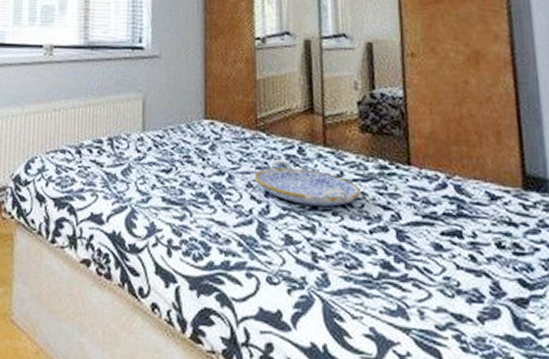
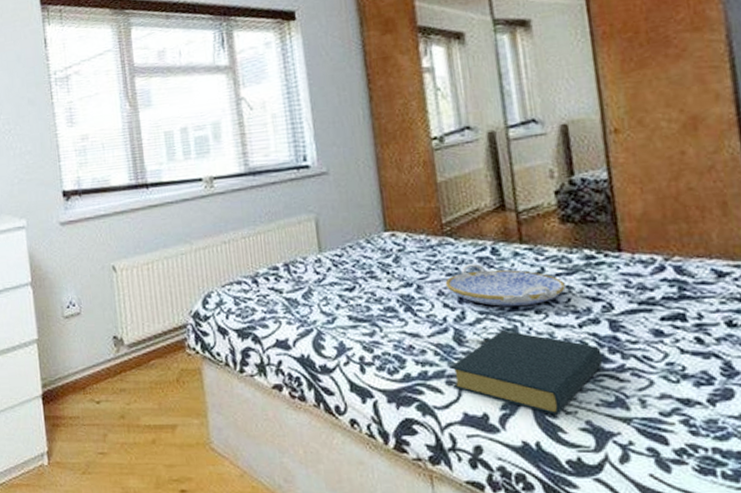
hardback book: none [250,228,389,318] -> present [449,330,603,415]

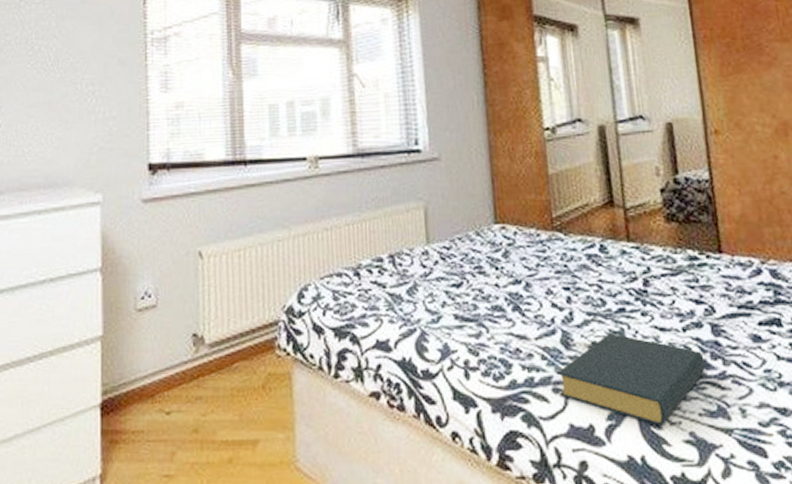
serving tray: present [445,263,565,307] -> none [554,261,670,307]

